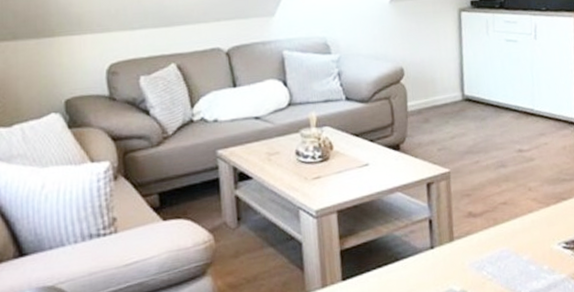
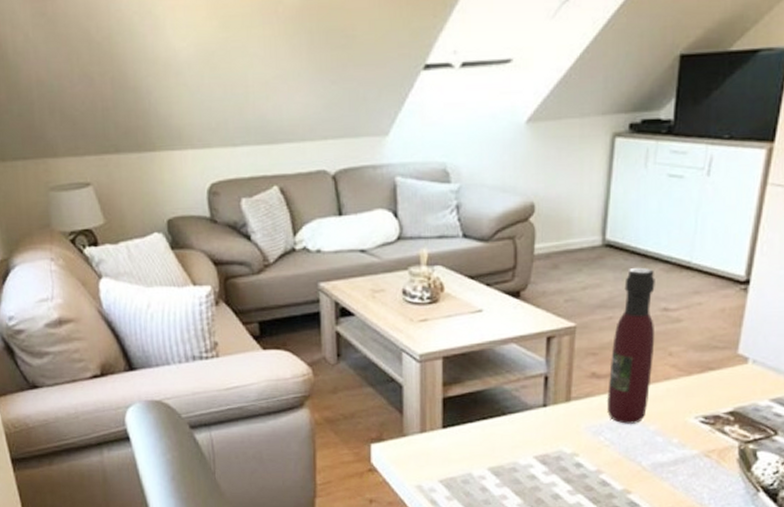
wine bottle: none [482,116,519,257] -> present [606,267,655,424]

